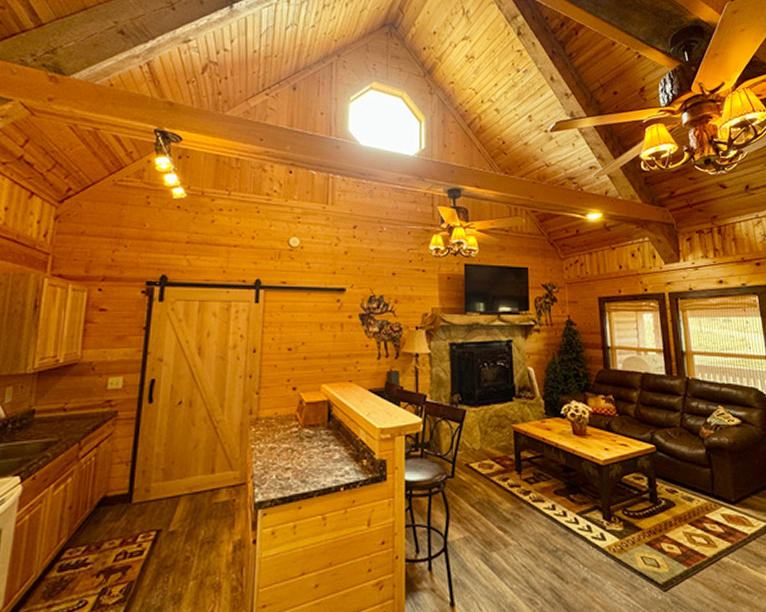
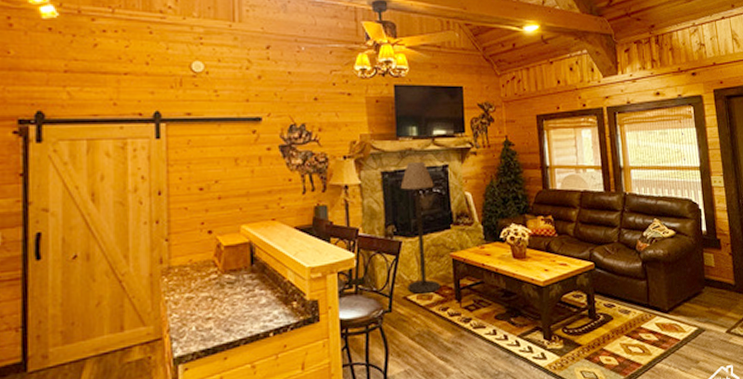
floor lamp: none [466,335,502,462] -> present [400,161,441,294]

